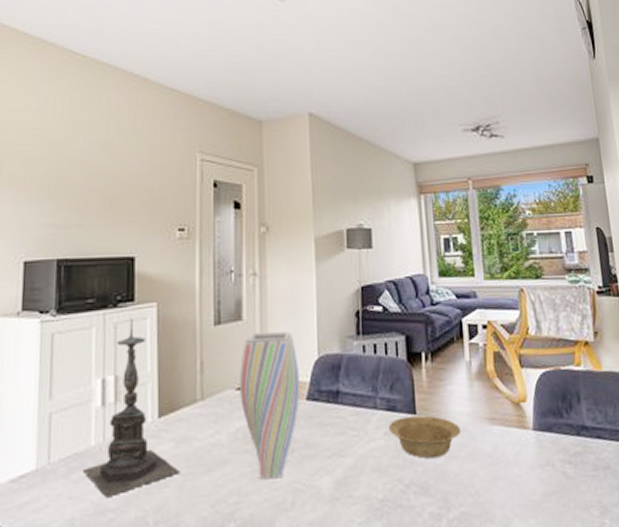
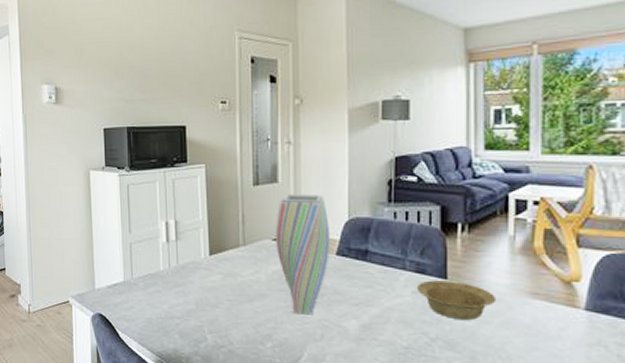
candle holder: present [83,318,181,498] -> none [156,176,228,309]

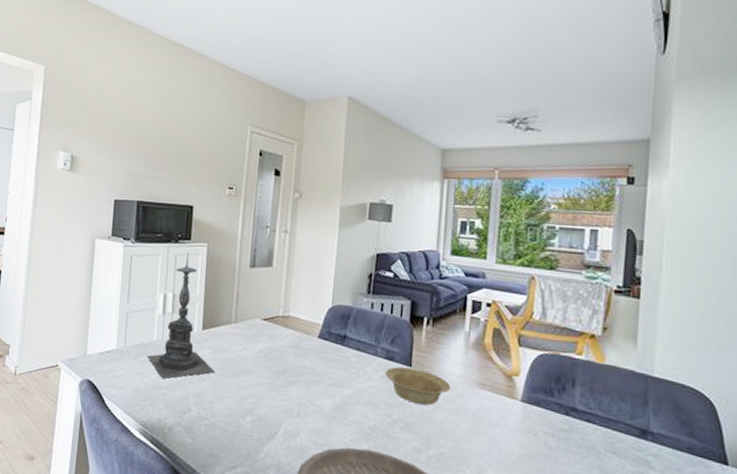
candle holder: none [156,176,228,309] -> present [147,252,216,379]
vase: present [275,193,331,315] -> none [264,277,315,393]

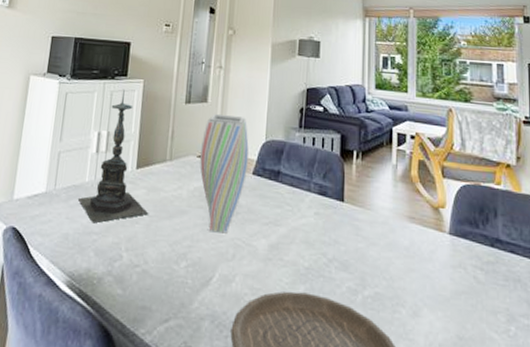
vase: none [264,277,315,393] -> present [199,113,249,234]
bowl: present [384,366,451,405] -> none [318,202,383,242]

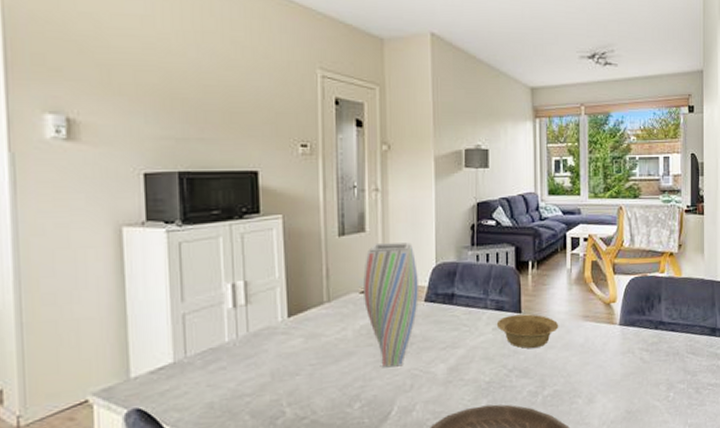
candle holder: present [78,89,149,224] -> none [219,228,311,385]
bowl: none [318,202,383,242] -> present [496,314,559,349]

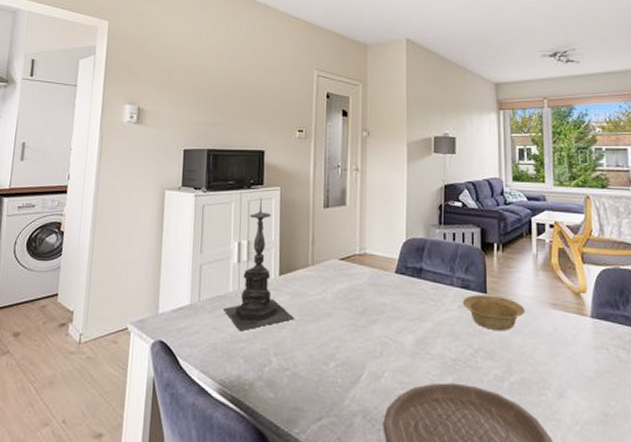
candle holder: none [219,228,311,385] -> present [224,197,295,332]
vase: present [362,242,420,368] -> none [341,216,391,332]

